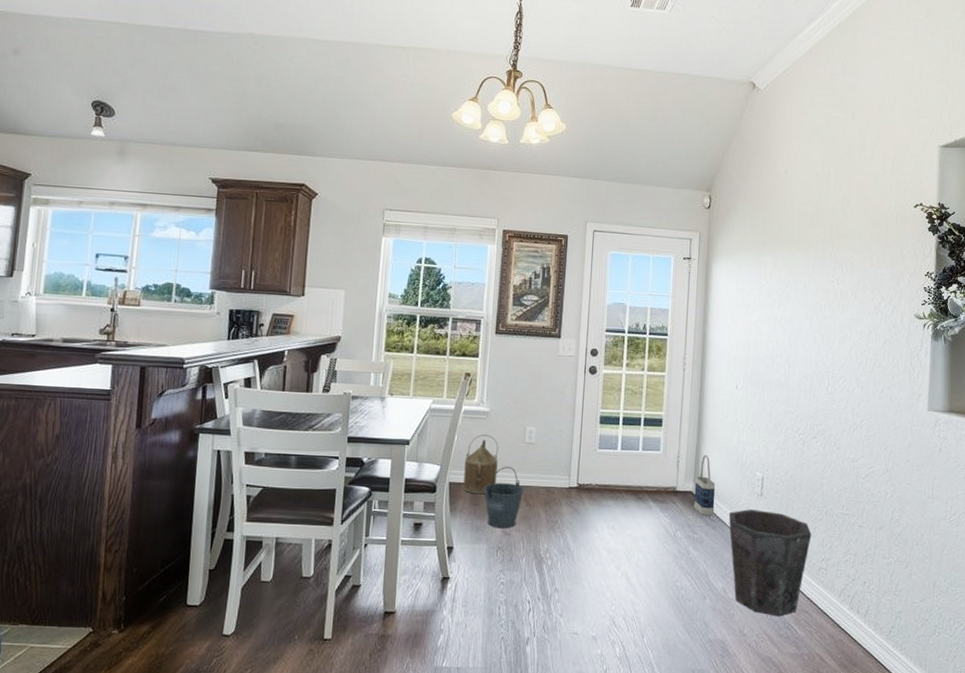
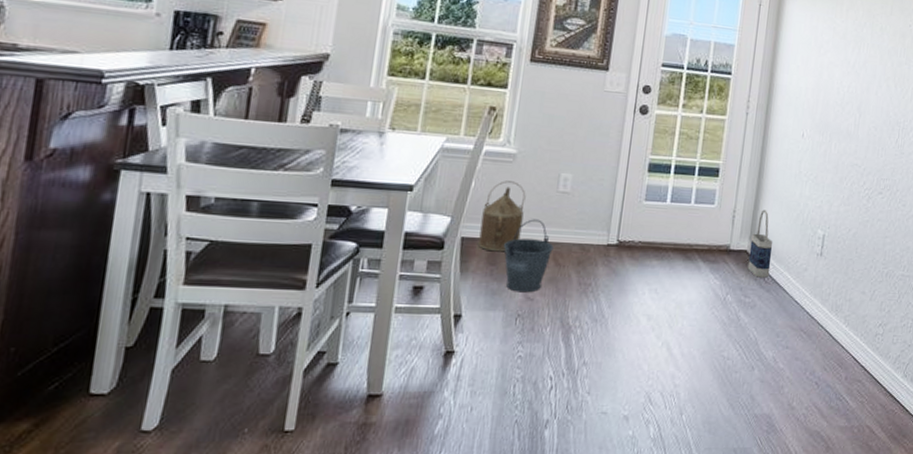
waste bin: present [728,509,812,617] -> none [784,270,871,387]

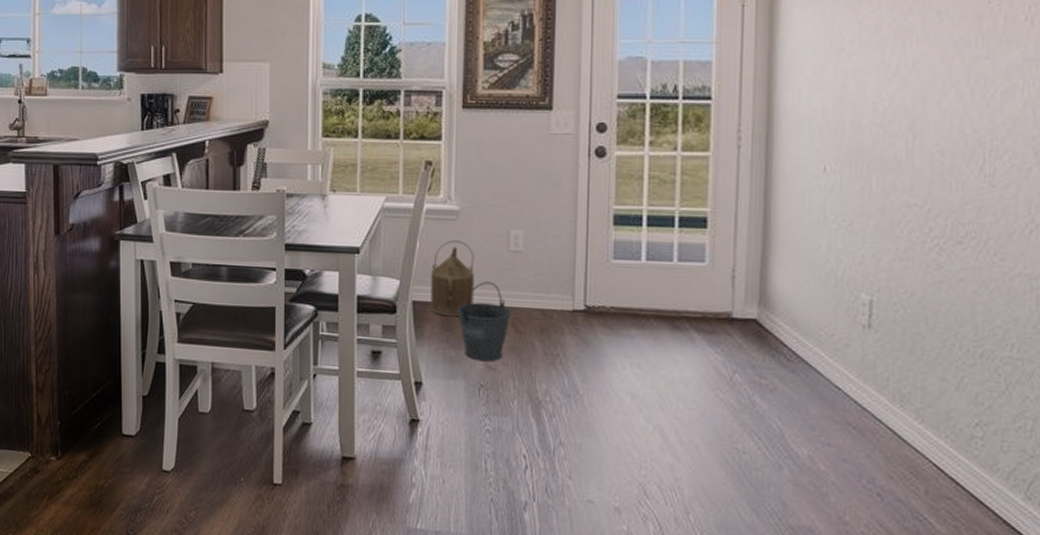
bag: present [747,209,773,278] -> none [759,267,794,355]

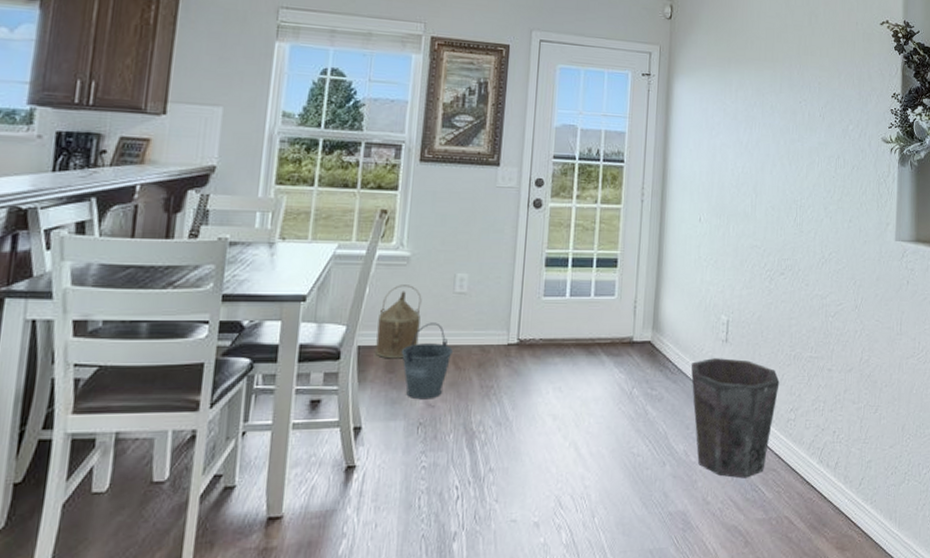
waste bin: none [815,346,957,502] -> present [691,358,780,479]

